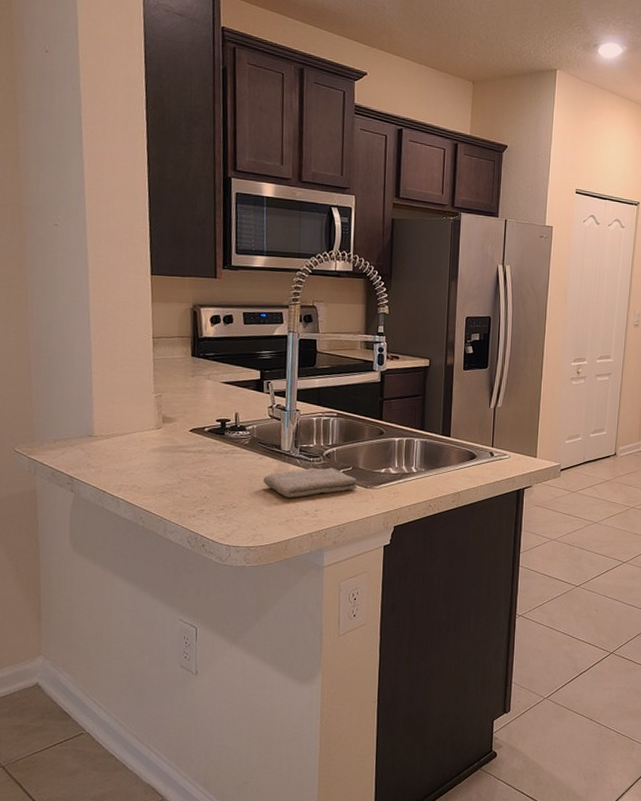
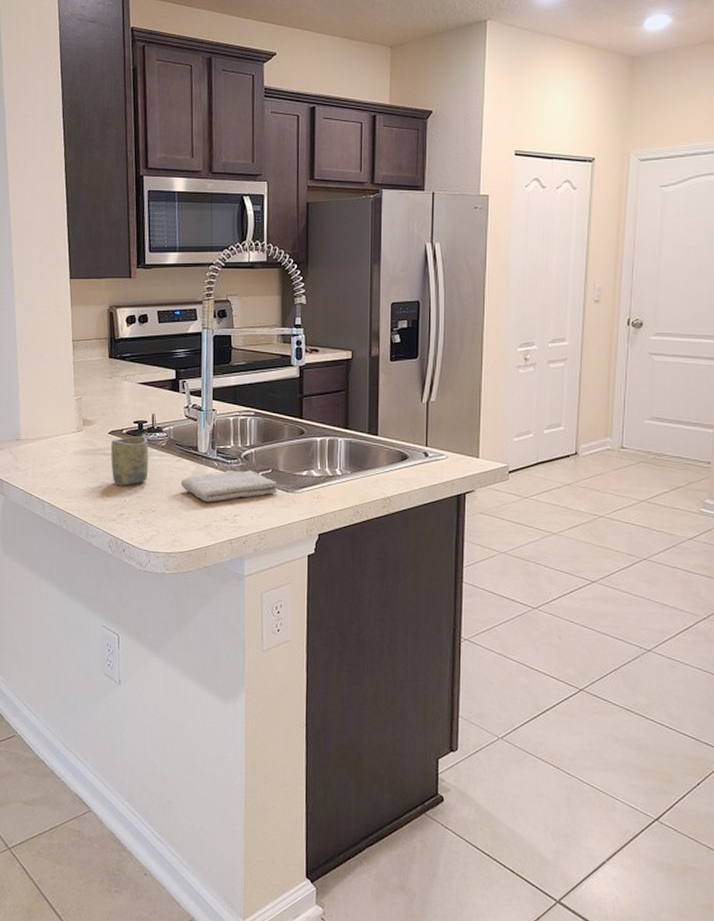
cup: none [191,433,232,483] -> present [111,435,149,486]

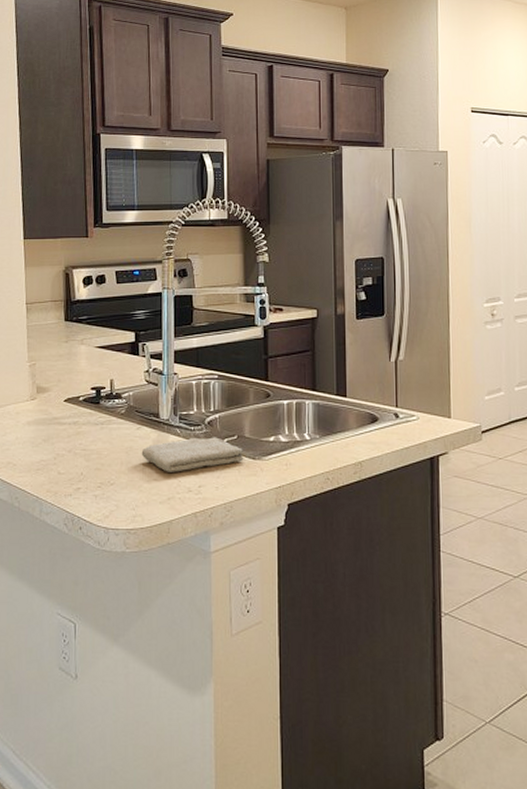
cup: present [111,435,149,486] -> none [67,402,108,458]

